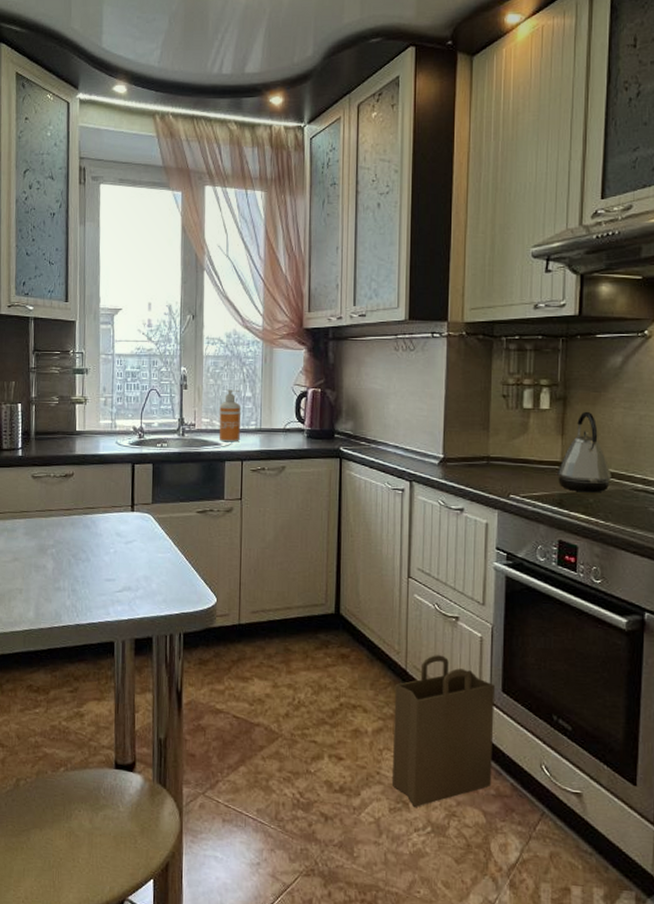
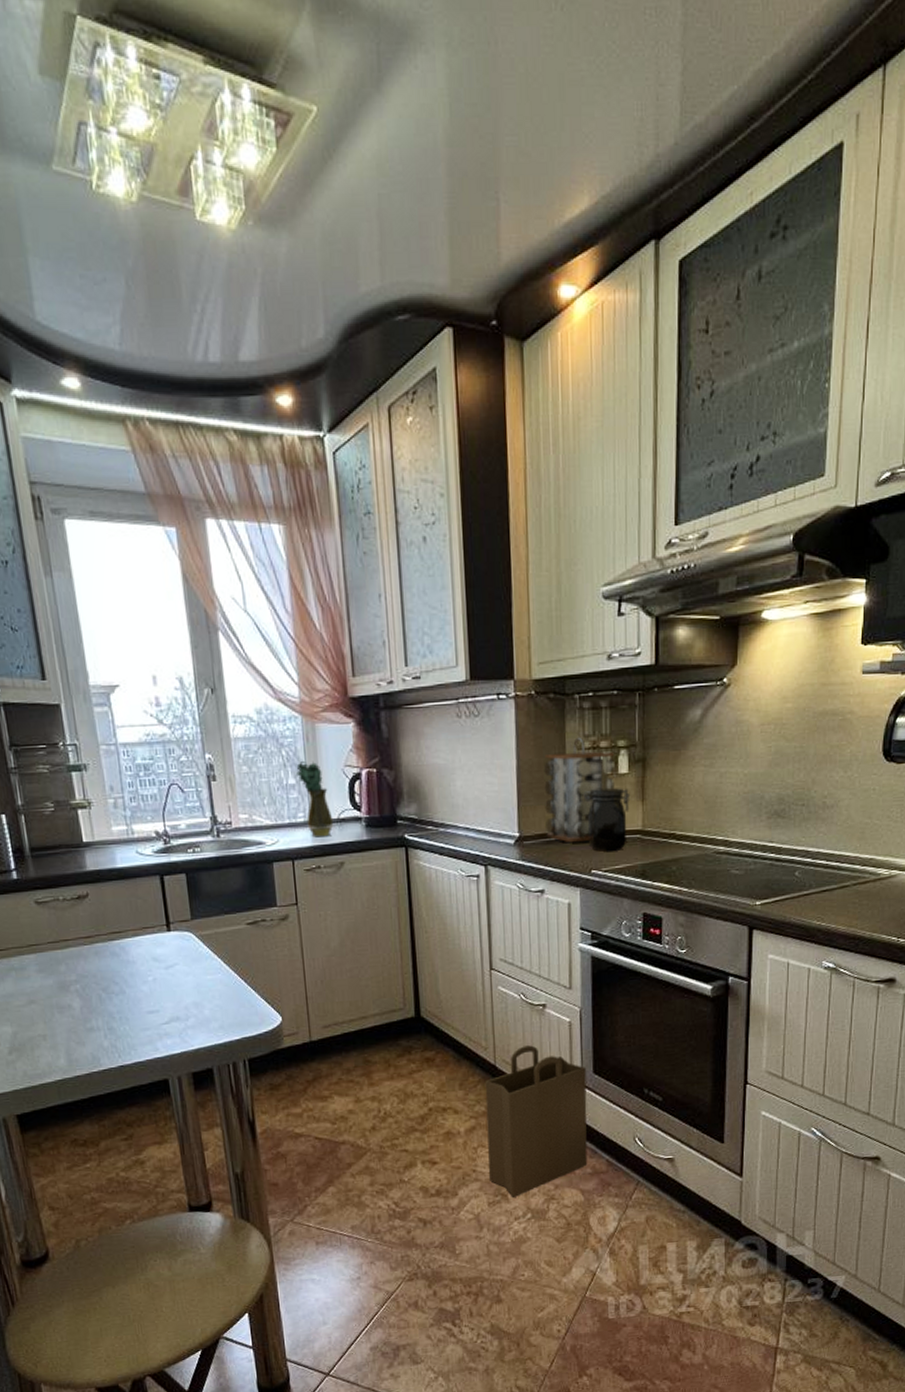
soap dispenser: present [218,389,241,442] -> none [258,777,289,840]
vase: none [252,376,280,443] -> present [295,759,334,838]
spice rack: none [469,374,537,469] -> present [543,737,616,843]
jar: none [506,420,551,479] -> present [583,787,631,852]
kettle: present [557,411,612,493] -> none [639,772,694,861]

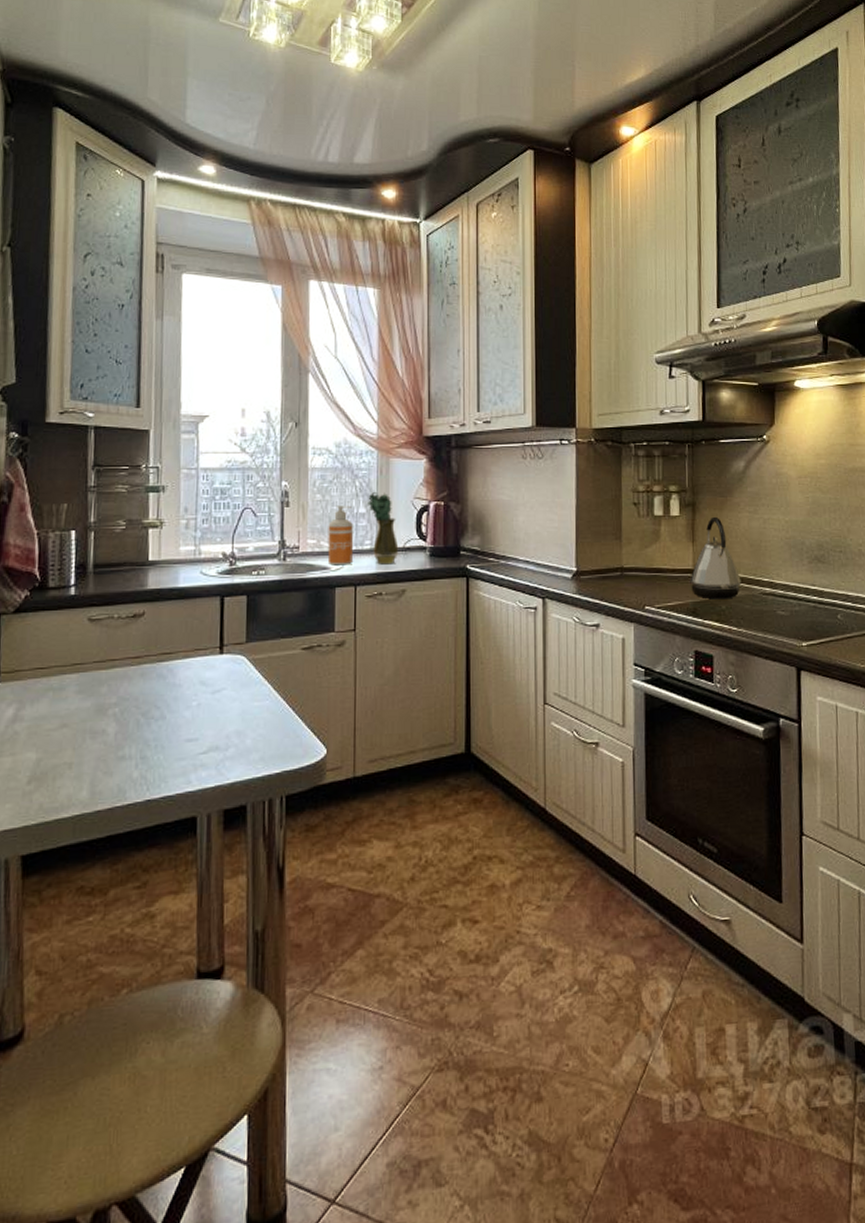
soap dispenser: none [258,777,289,840] -> present [327,505,354,566]
shopping bag: present [485,1045,588,1197] -> none [533,787,640,965]
spice rack: present [543,737,616,843] -> none [601,481,668,579]
jar: present [583,787,631,852] -> none [638,528,682,589]
kettle: none [639,772,694,861] -> present [690,516,741,600]

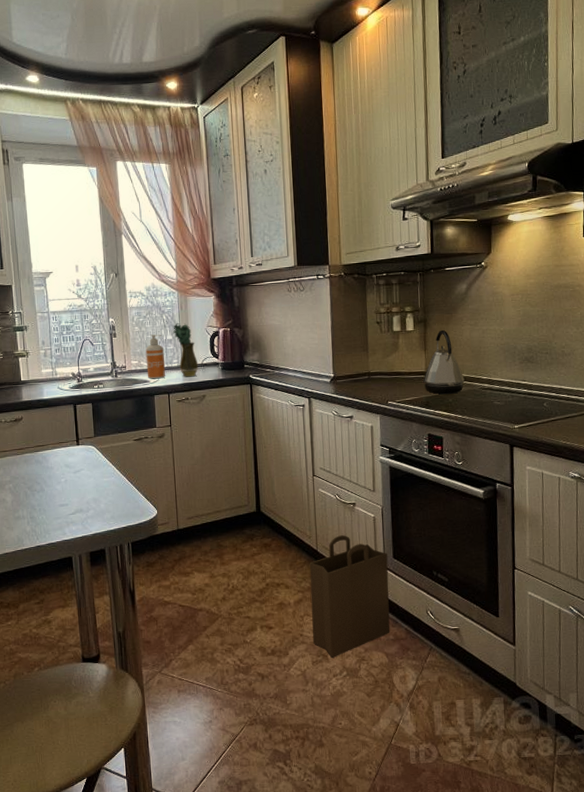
shopping bag: none [533,787,640,965] -> present [309,535,390,658]

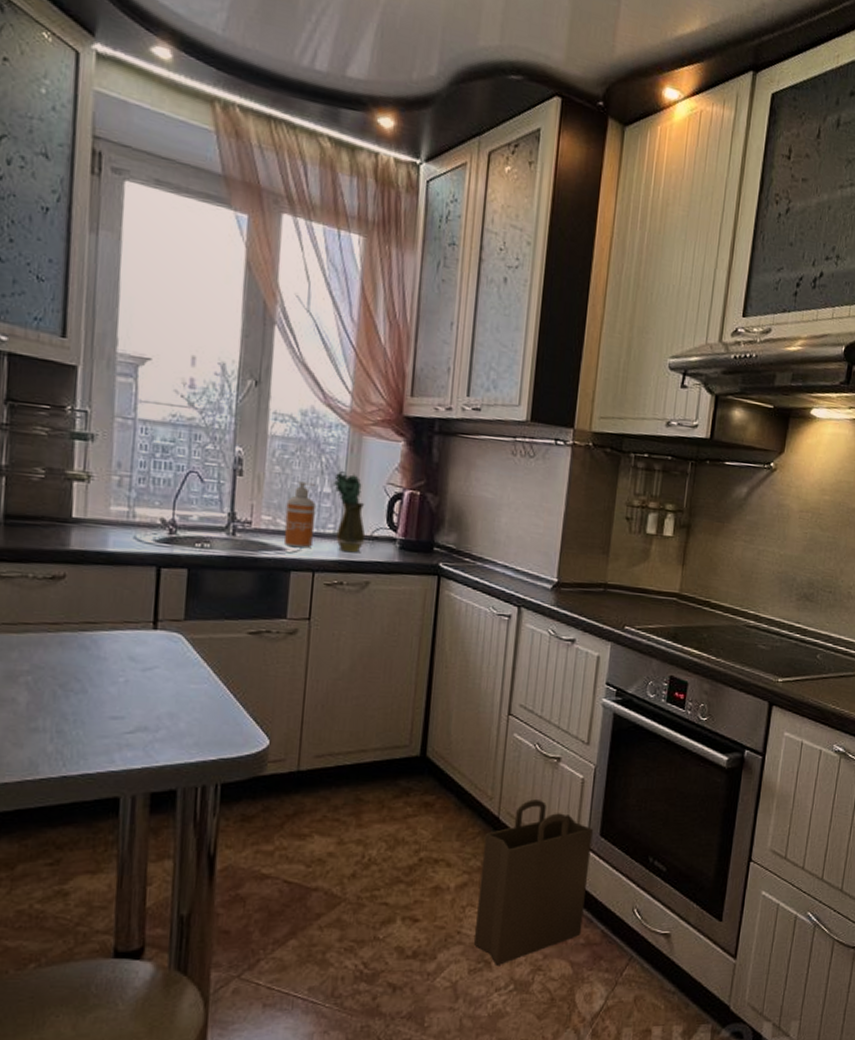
kettle: present [423,329,465,395] -> none [674,541,727,628]

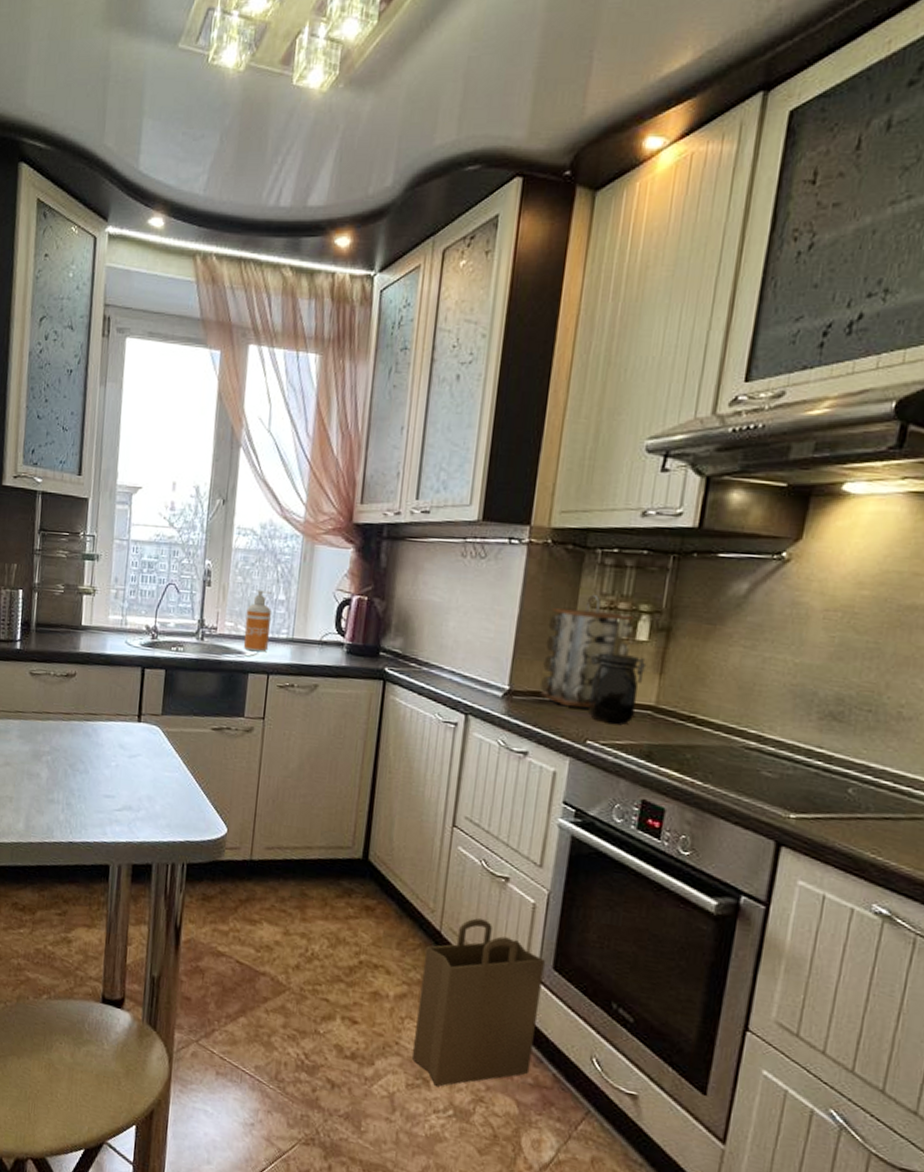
vase: present [332,468,366,553] -> none [286,576,316,657]
spice rack: none [584,494,661,598] -> present [540,594,634,709]
jar: none [625,546,672,611] -> present [587,651,647,725]

